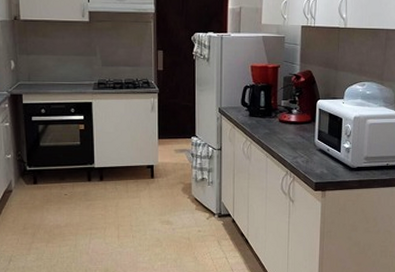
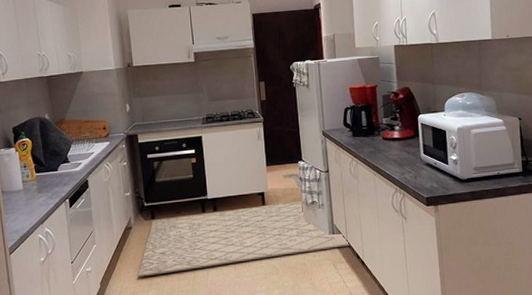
rug: none [17,177,237,241] -> present [138,201,352,278]

